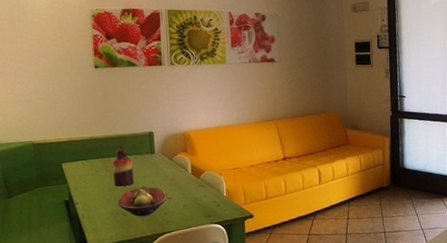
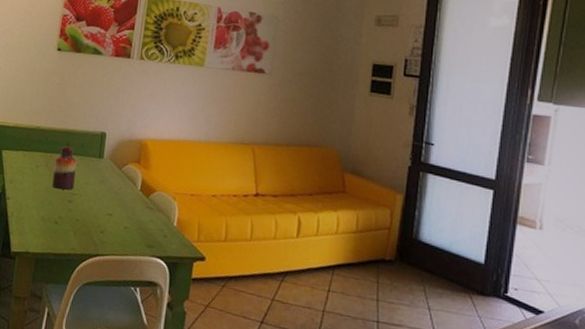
fruit bowl: present [117,184,167,217] -> none [51,192,108,230]

